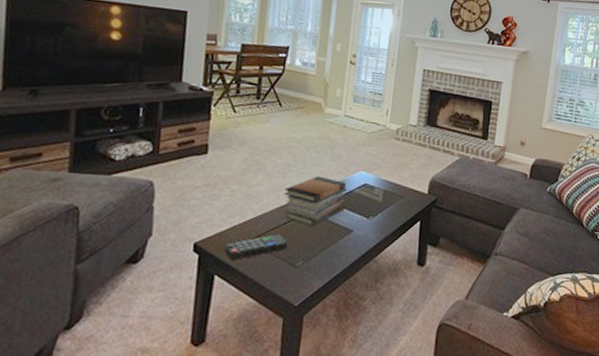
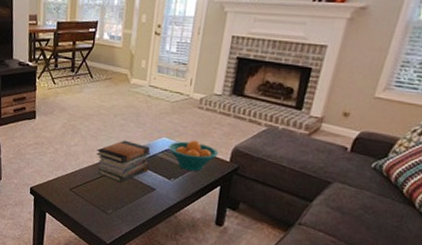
remote control: present [224,234,288,260] -> none [52,186,101,203]
fruit bowl: none [366,172,417,207] -> present [169,140,219,171]

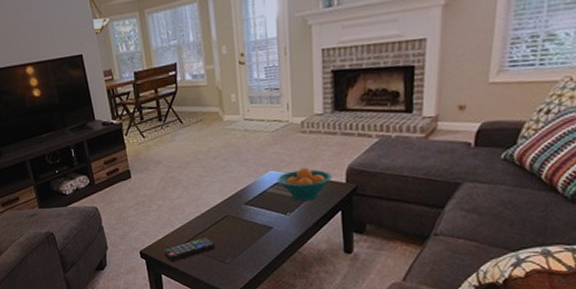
remote control: none [52,186,101,203] -> present [164,238,216,261]
book stack: present [96,140,150,183] -> none [202,181,261,228]

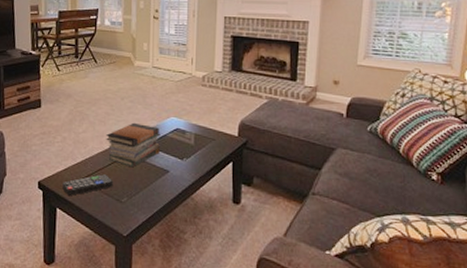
book stack: none [202,181,261,228] -> present [106,122,160,168]
fruit bowl: present [278,167,332,201] -> none [178,117,226,149]

